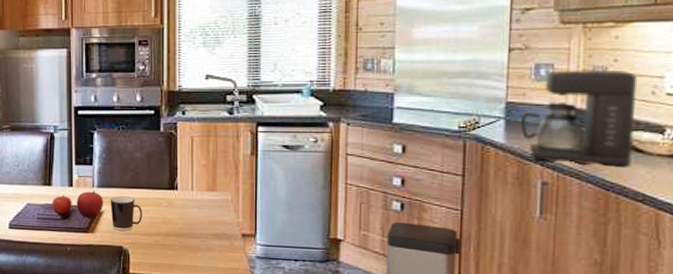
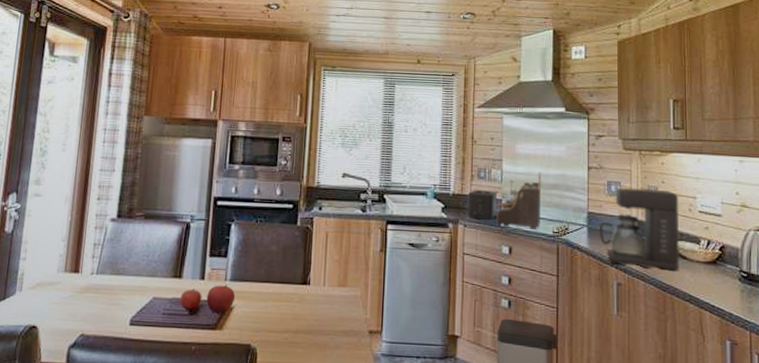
mug: present [110,196,142,231] -> none [241,290,274,327]
toaster: none [350,83,388,116] -> present [467,189,497,220]
spice rack: none [384,57,446,125] -> present [494,171,542,230]

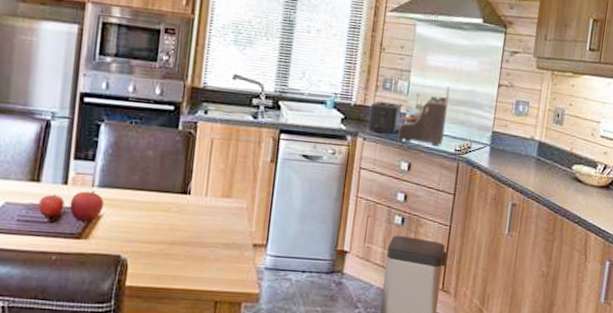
coffee maker: present [599,187,680,270] -> none [500,108,584,193]

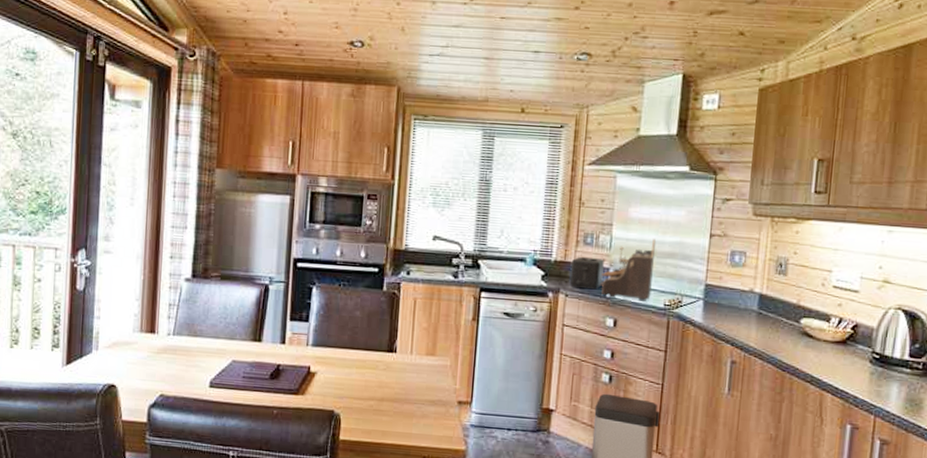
fruit: present [38,194,65,220] -> none [260,353,283,376]
fruit: present [69,190,105,223] -> none [287,349,318,379]

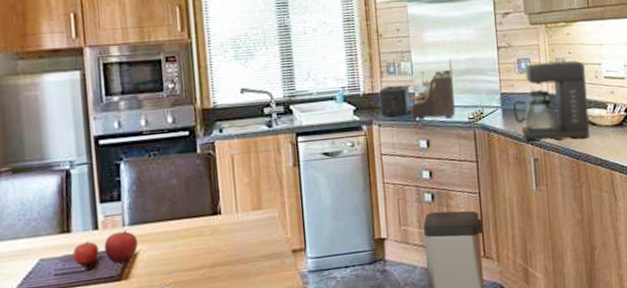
fruit: none [260,353,283,376] -> present [72,241,99,268]
fruit: none [287,349,318,379] -> present [104,230,139,264]
coffee maker: none [716,258,812,349] -> present [512,60,590,141]

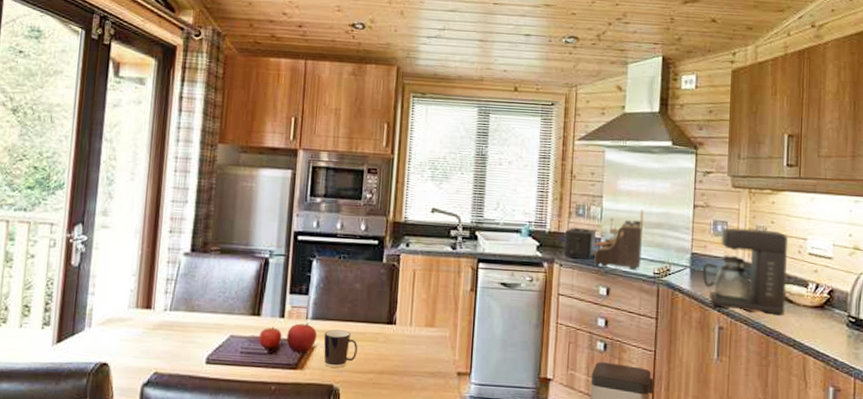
mug: none [145,230,184,271] -> present [323,329,358,368]

